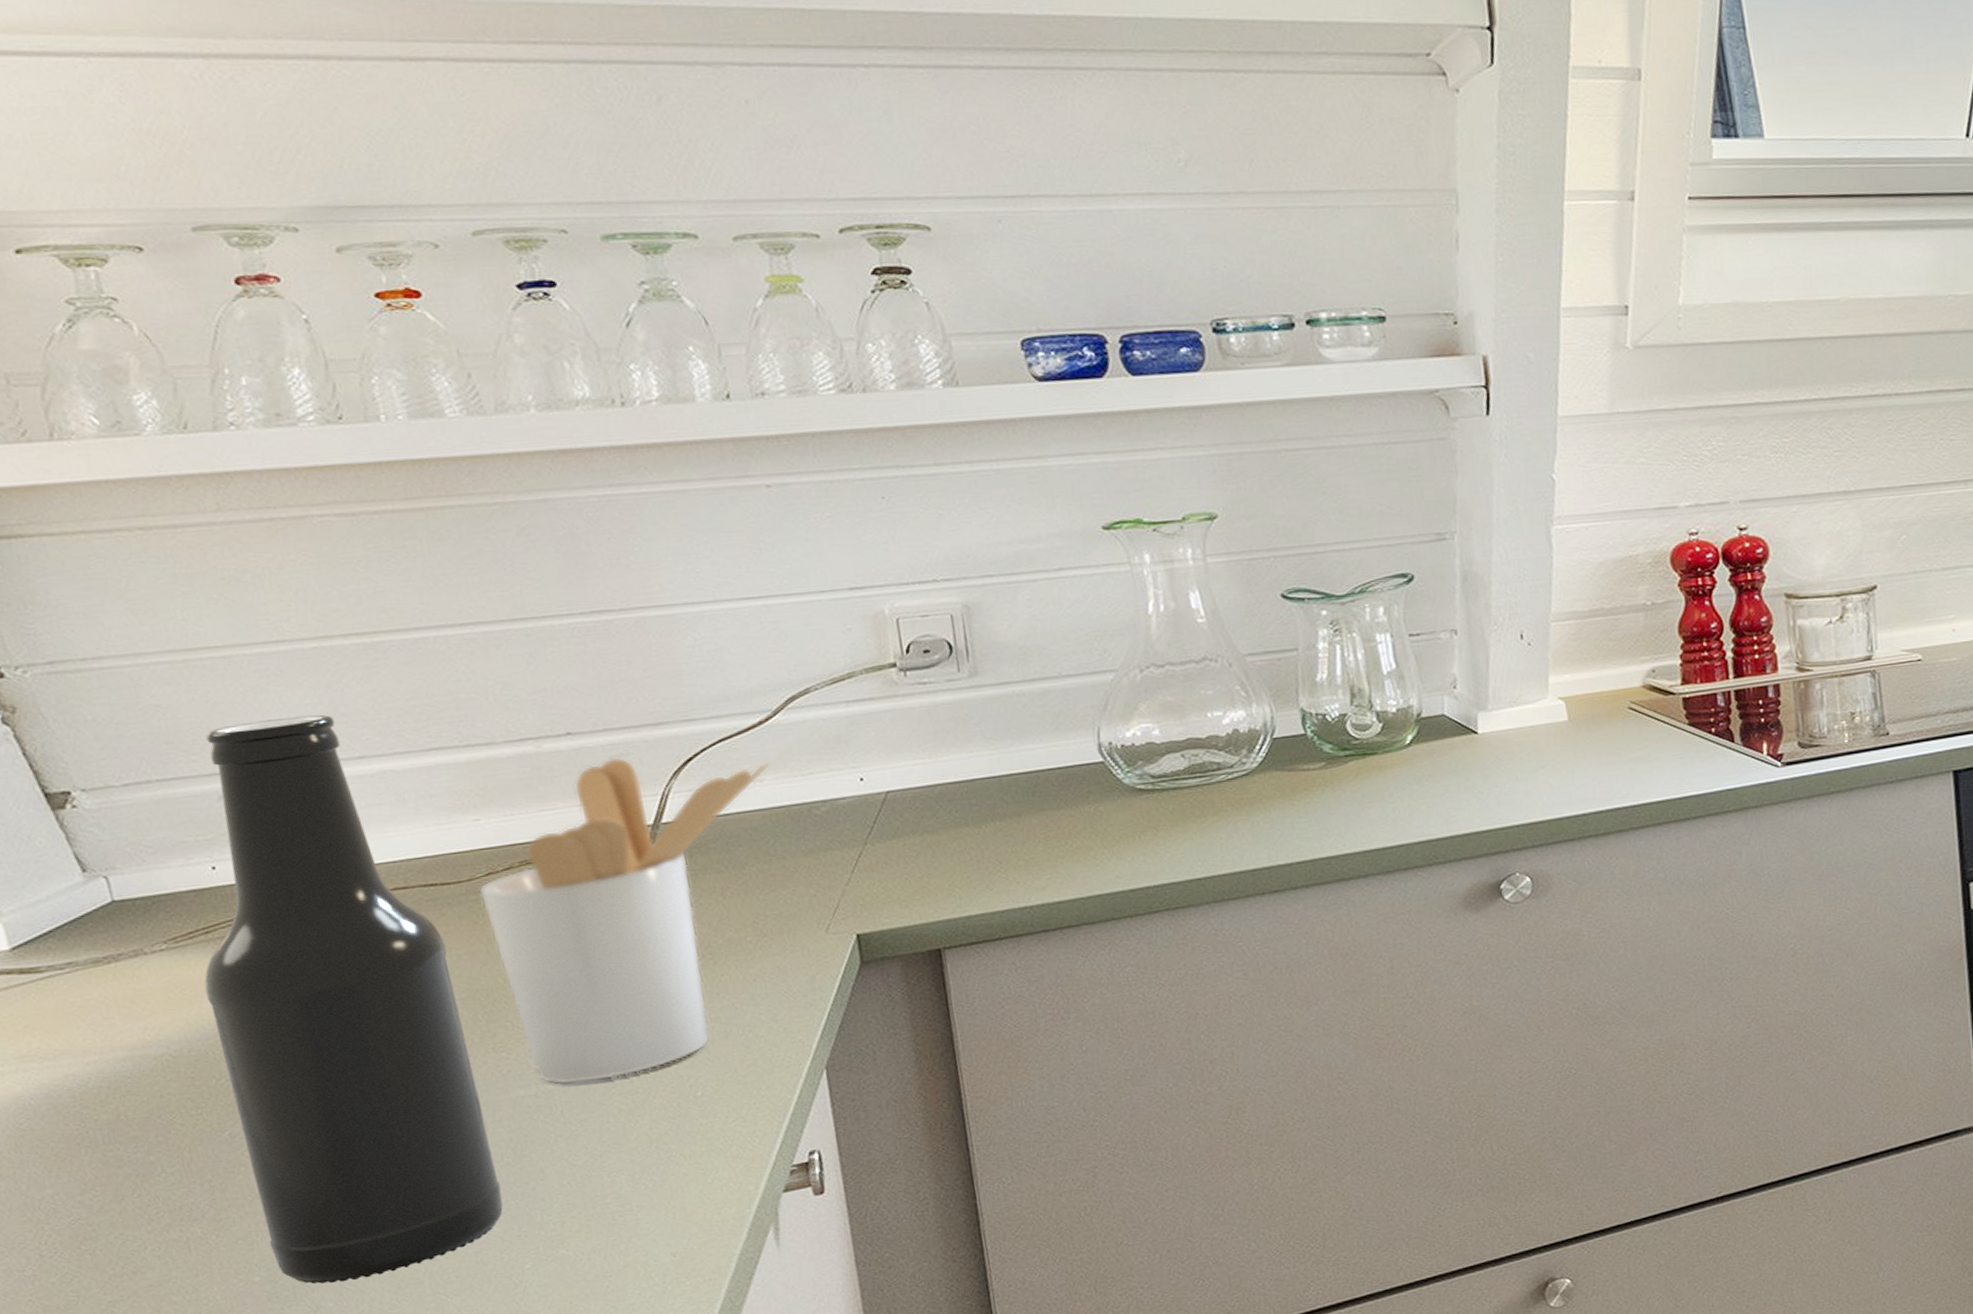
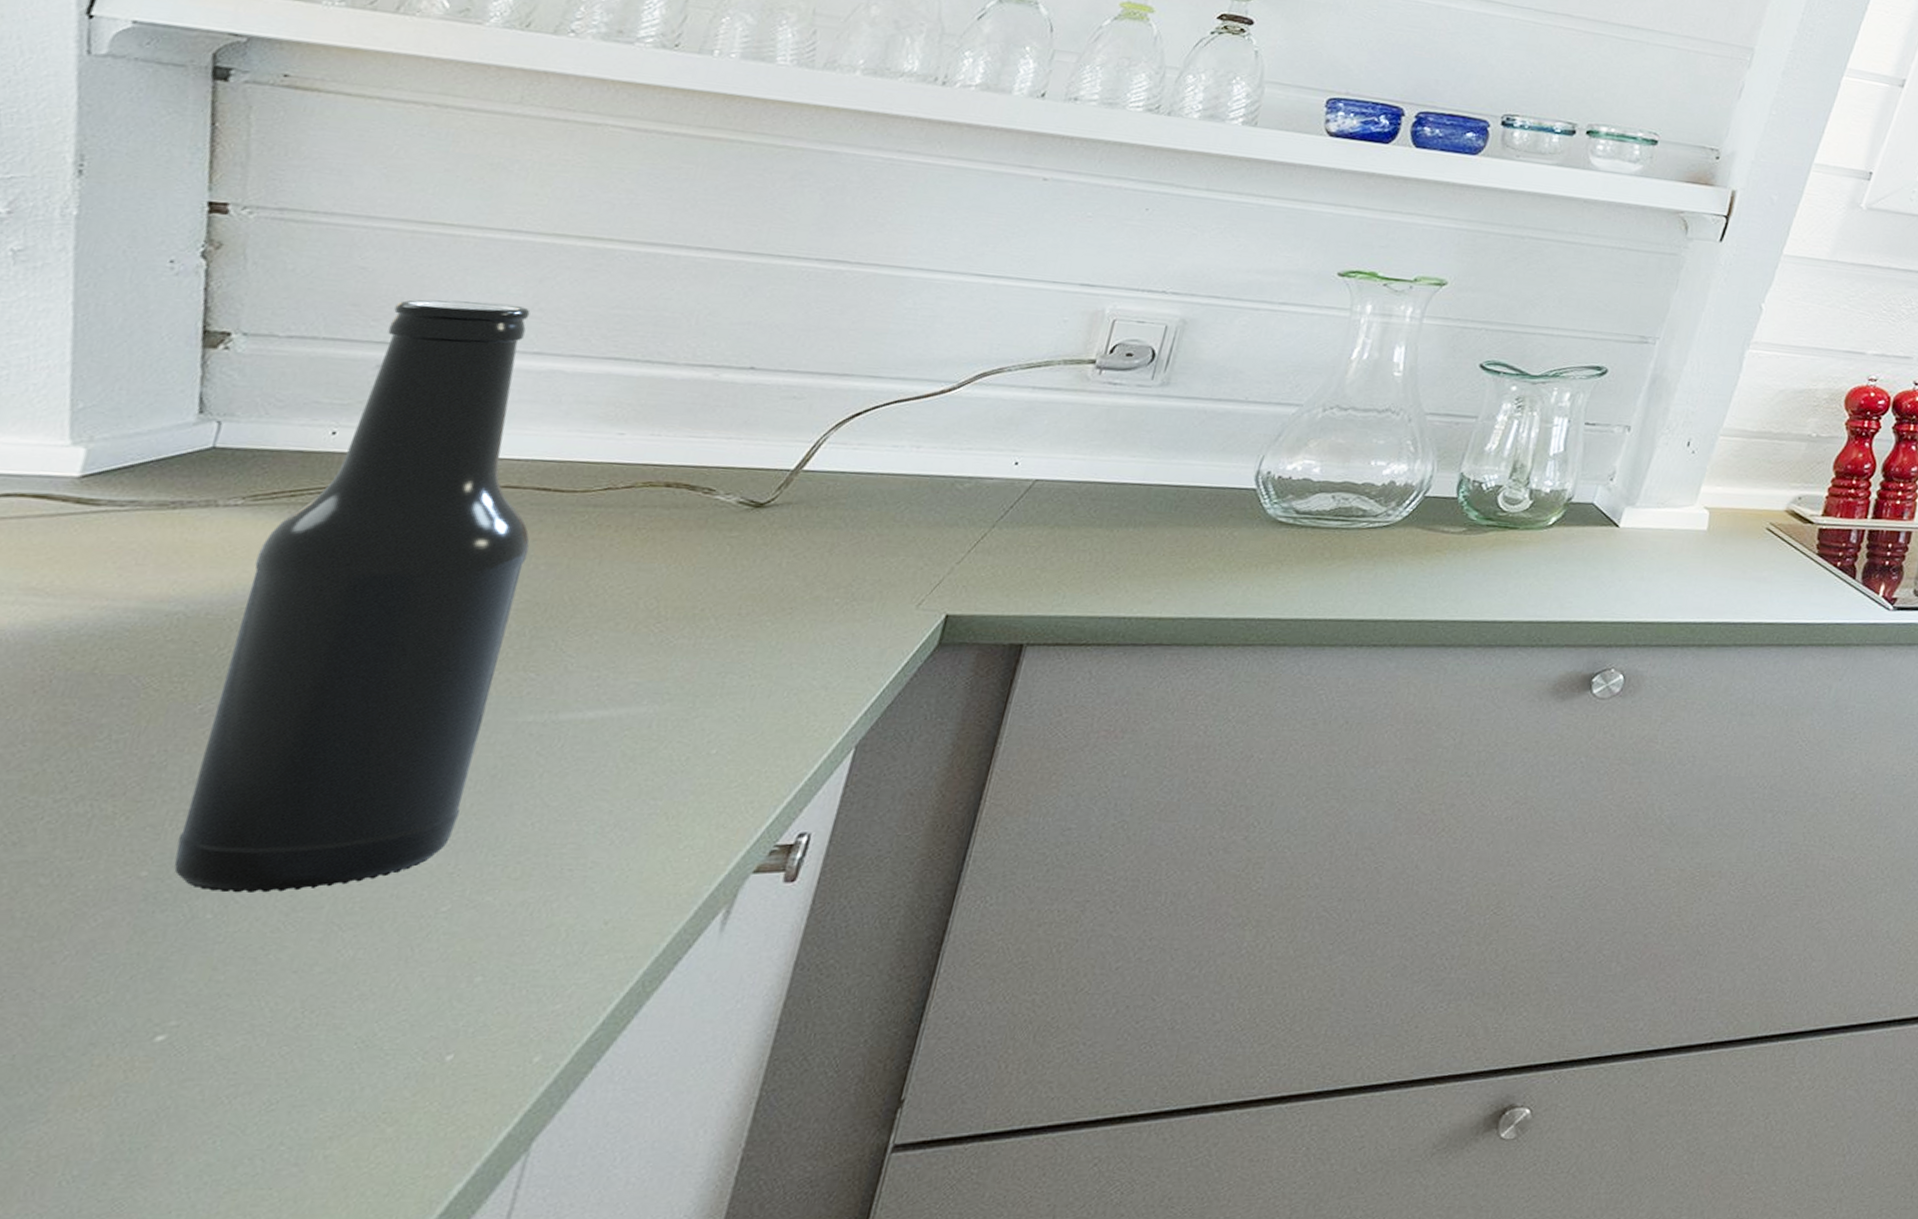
utensil holder: present [478,757,771,1085] -> none [555,398,935,721]

